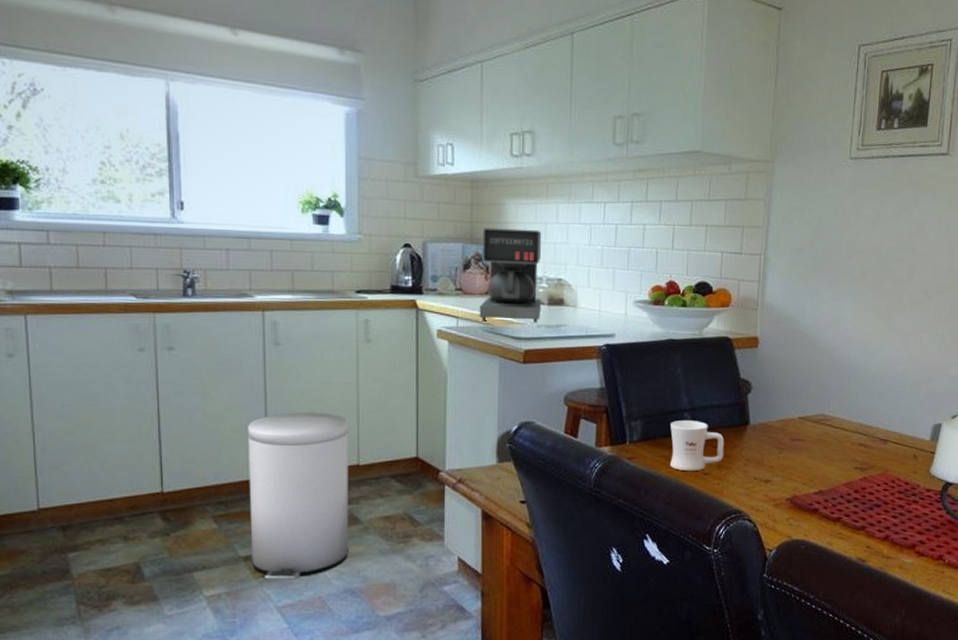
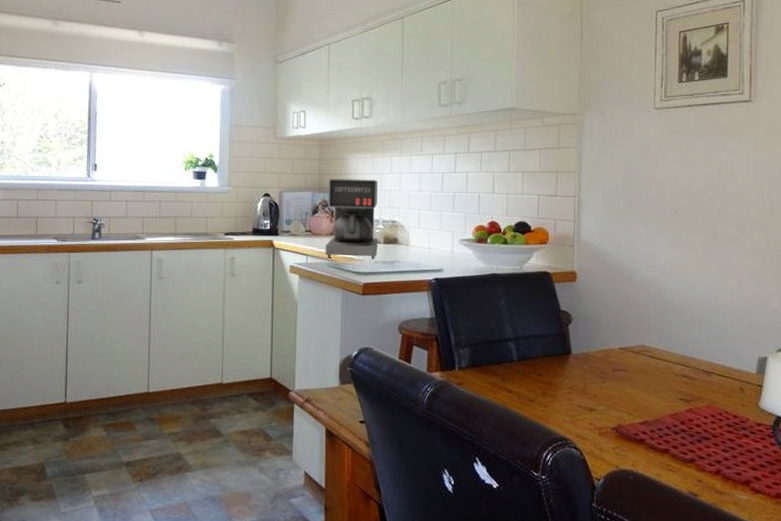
pedal bin: present [248,412,349,581] -> none [131,336,215,486]
mug: present [670,420,725,472] -> none [496,348,548,398]

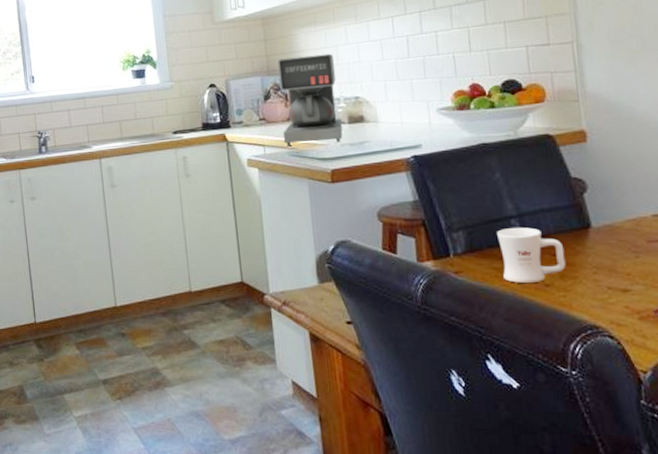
mug: none [496,348,548,398] -> present [497,227,567,284]

